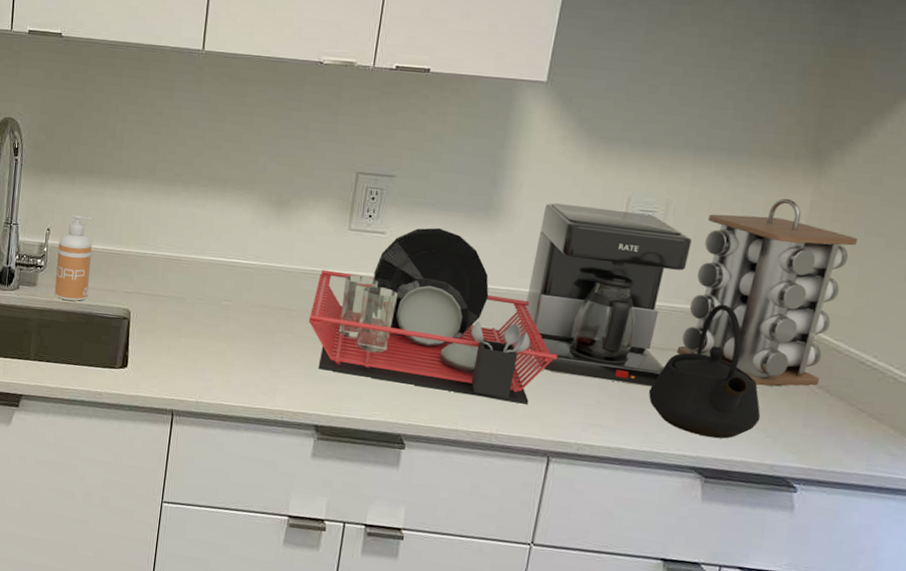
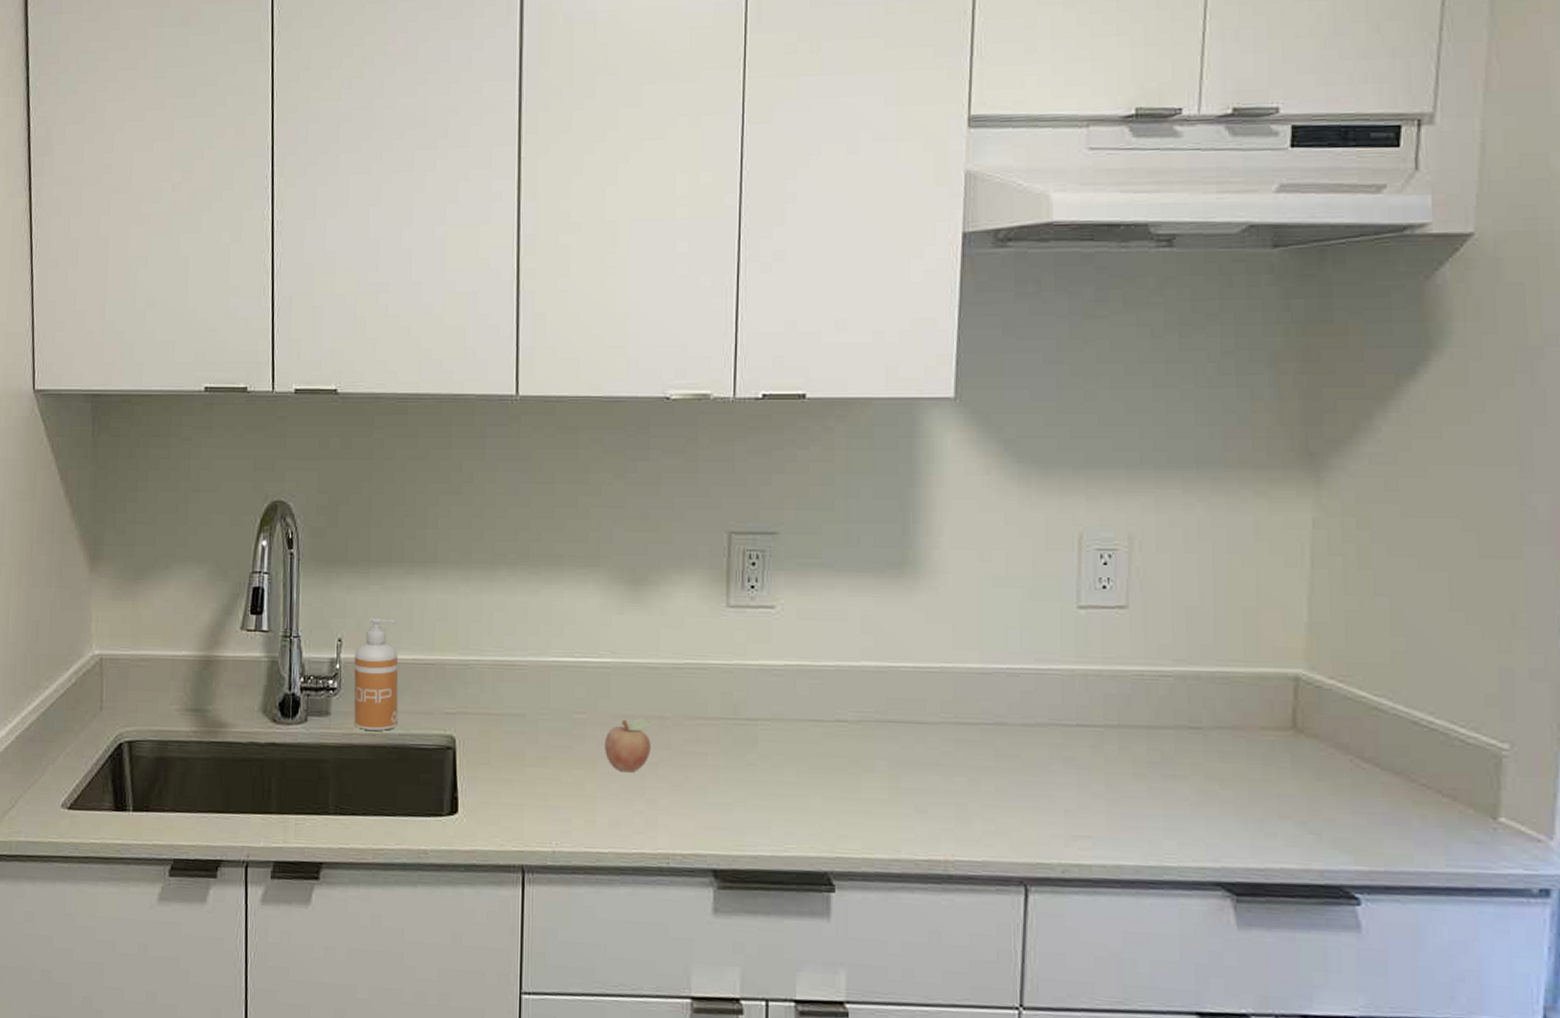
fruit: none [243,308,282,349] -> present [603,718,653,773]
dish rack: present [308,227,557,405] -> none [688,594,1018,817]
coffee maker: present [519,203,692,386] -> none [963,550,1169,778]
kettle: present [649,304,761,439] -> none [1145,661,1296,841]
spice rack: present [676,198,859,387] -> none [1172,518,1382,765]

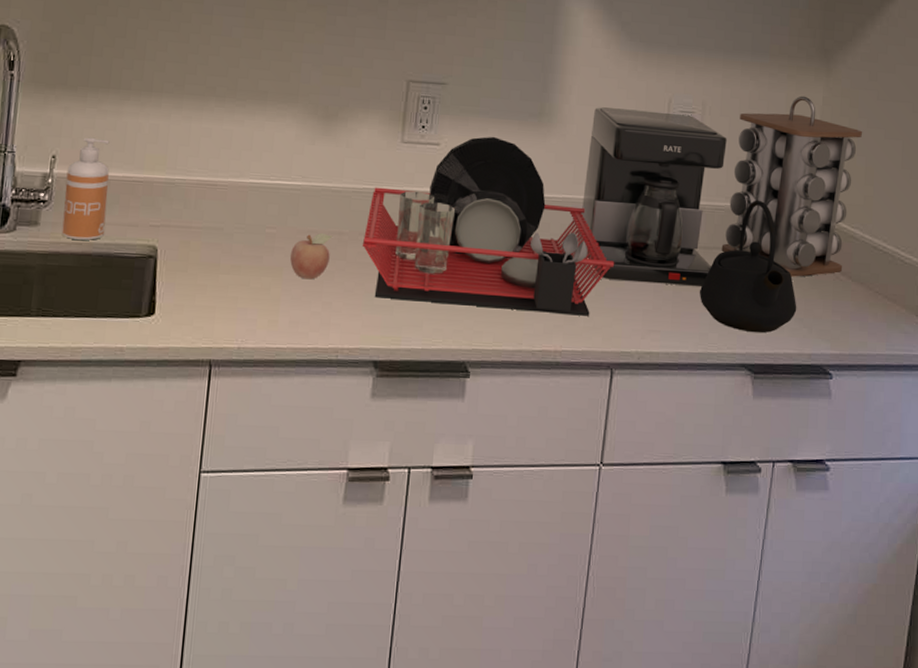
dish rack: none [688,594,1018,817] -> present [362,136,614,316]
coffee maker: none [963,550,1169,778] -> present [576,107,727,286]
kettle: none [1145,661,1296,841] -> present [700,200,797,333]
spice rack: none [1172,518,1382,765] -> present [721,95,863,277]

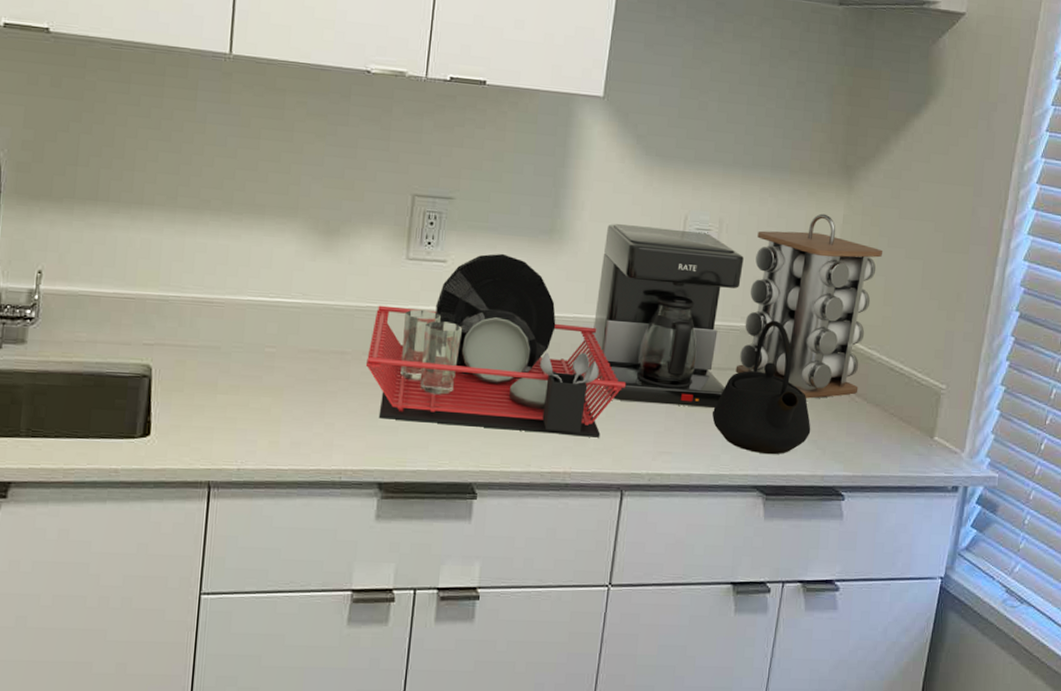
soap dispenser: present [61,137,110,241] -> none [50,251,99,360]
fruit: present [289,233,333,280] -> none [290,353,335,400]

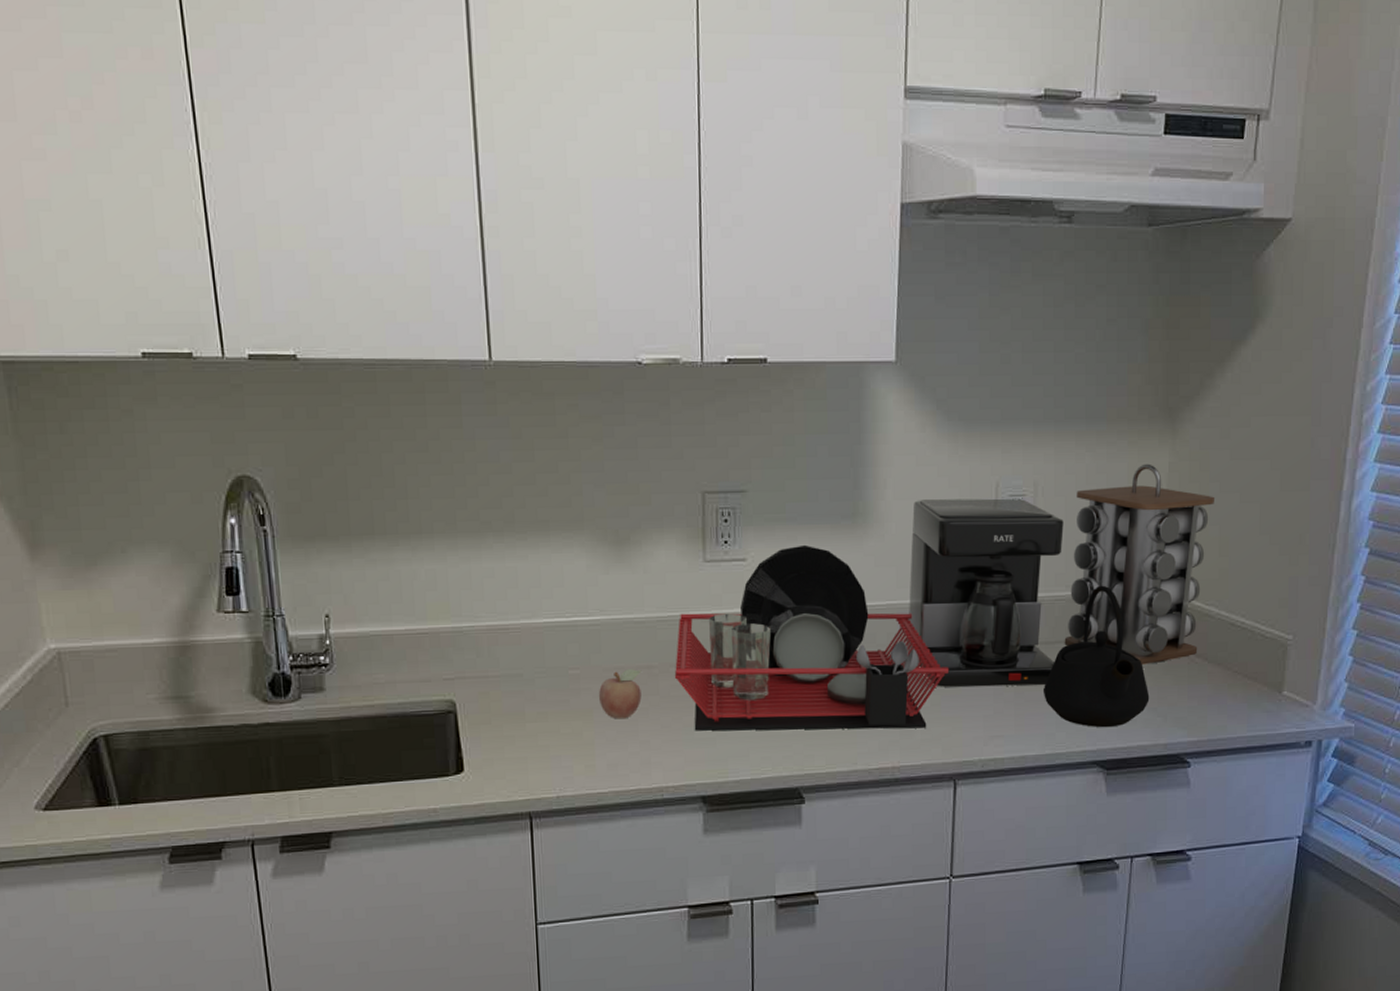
fruit: none [290,353,335,400] -> present [598,669,642,719]

